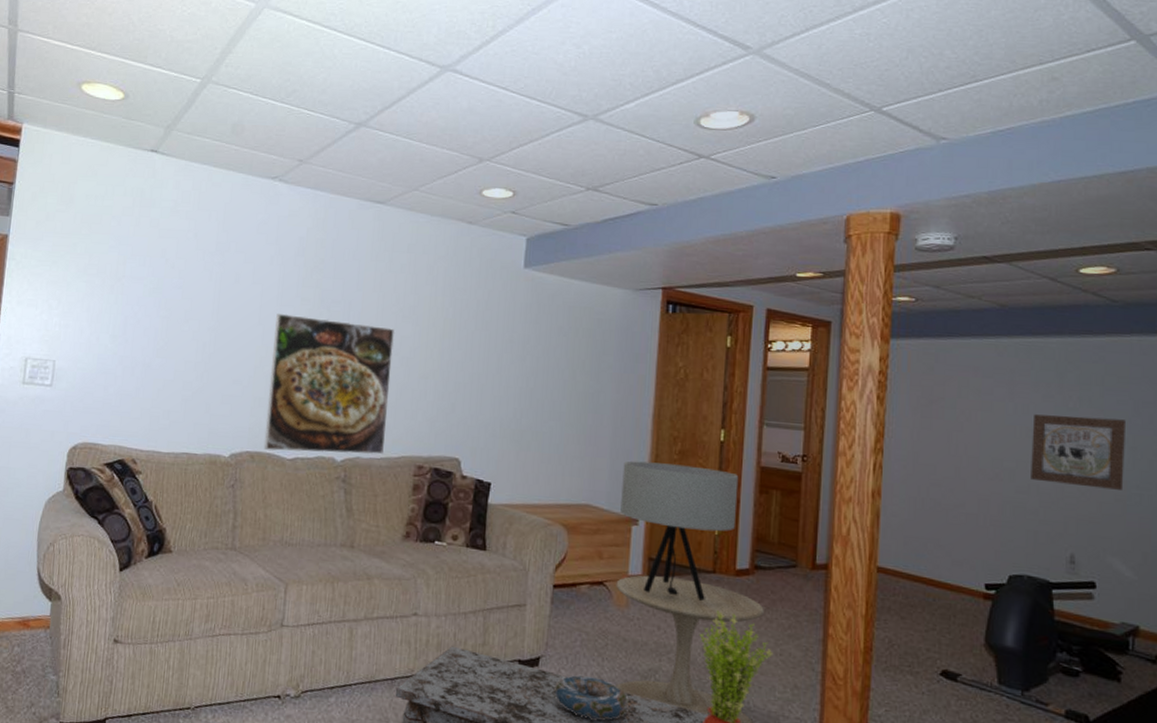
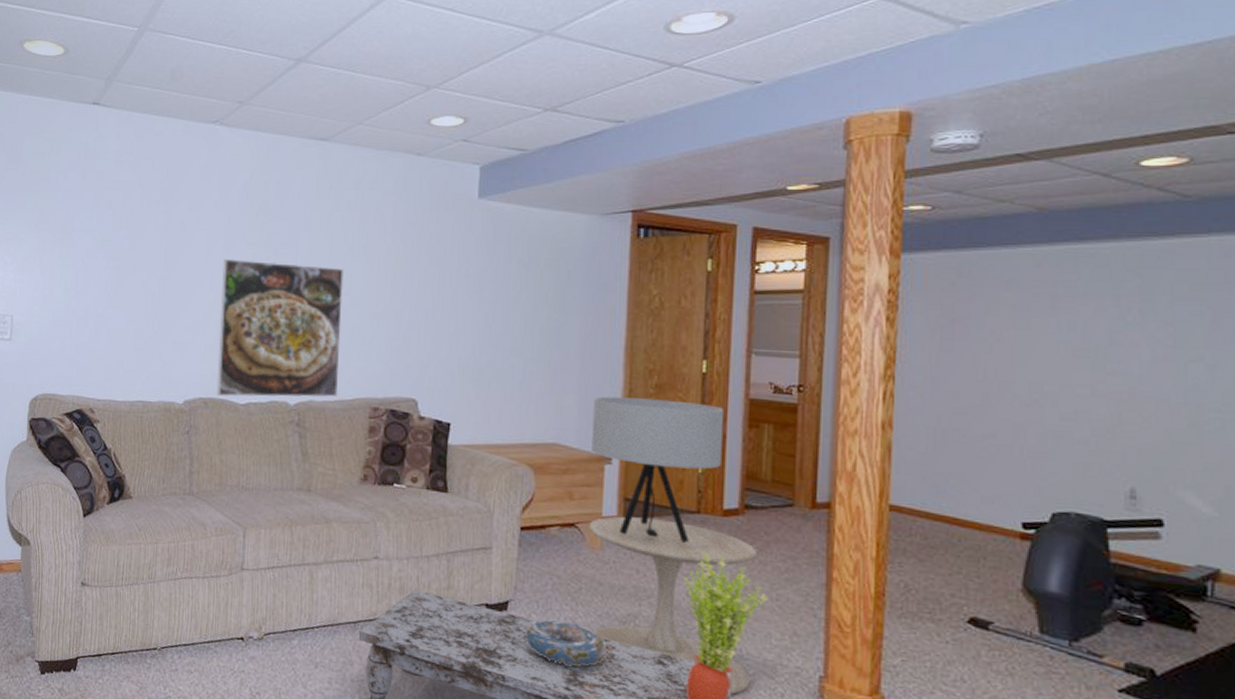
wall art: present [1031,414,1125,490] -> none [1079,331,1202,414]

